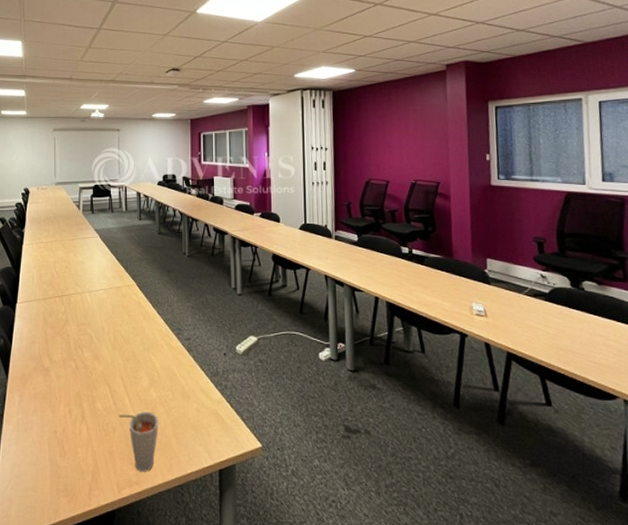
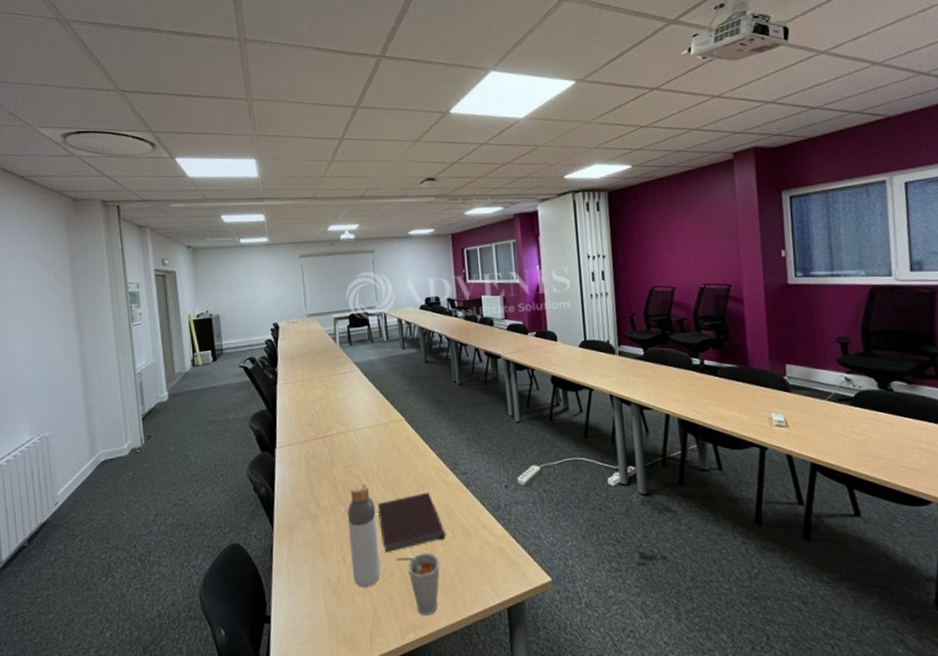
bottle: none [77,342,104,441] -> present [347,484,381,588]
notebook: none [106,354,165,409] -> present [378,492,445,552]

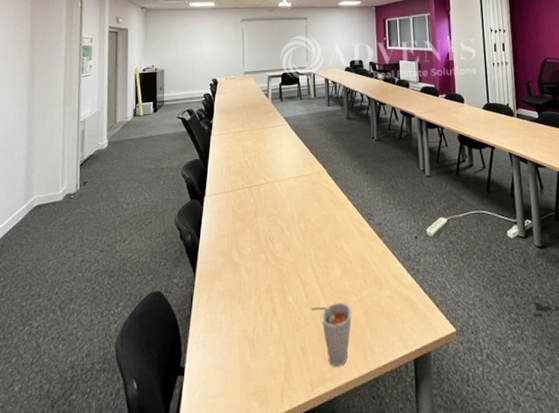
bottle: present [347,484,381,588] -> none [267,233,295,338]
notebook: present [378,492,445,552] -> none [297,241,358,301]

